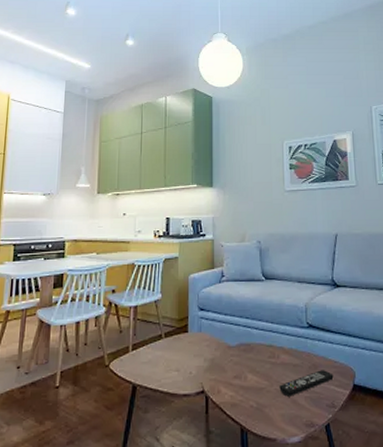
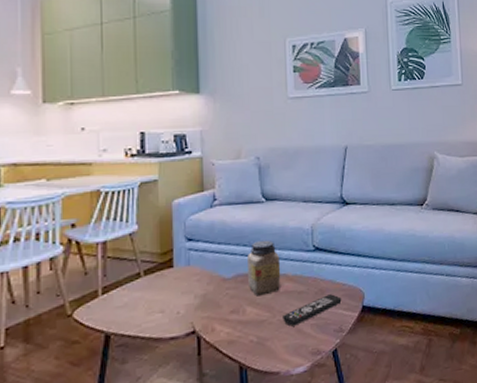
jar: none [249,314,278,365] -> present [248,240,281,296]

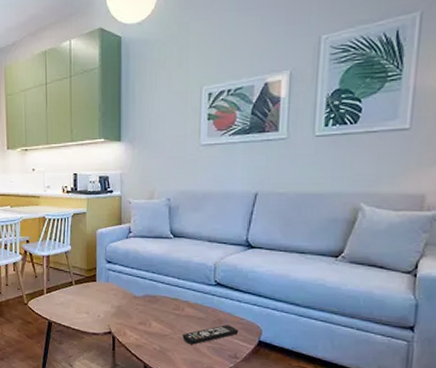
jar: present [248,240,281,296] -> none [155,270,184,315]

